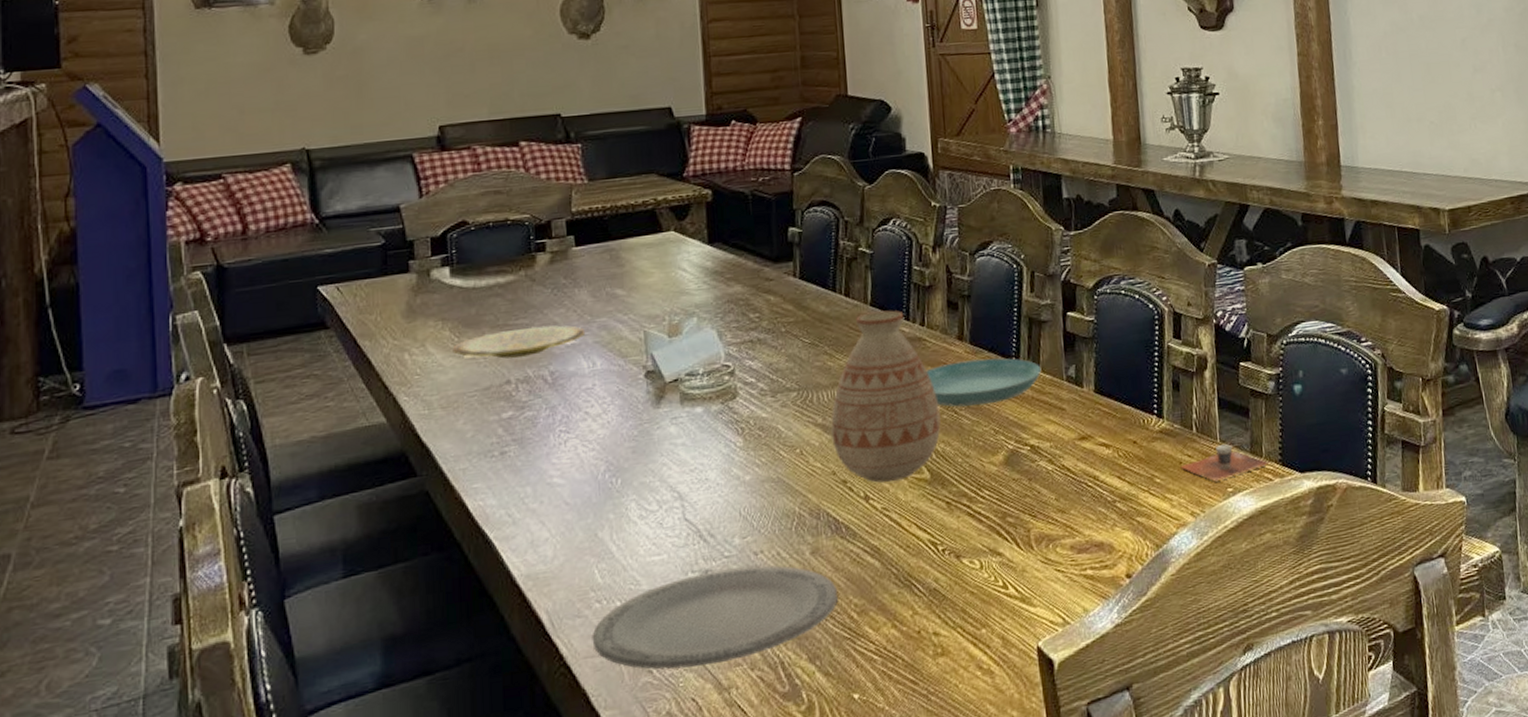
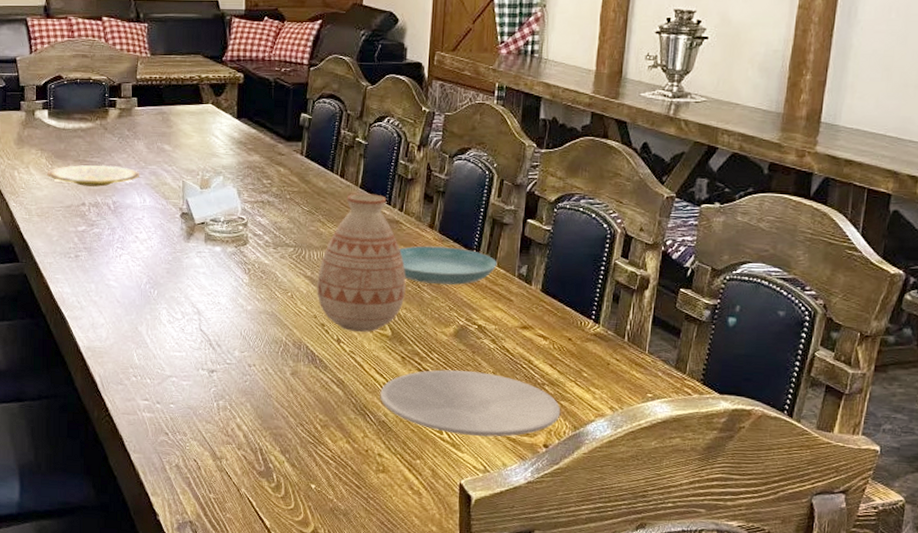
plate: present [592,565,838,670] -> none [128,372,308,440]
plate: none [926,501,1139,586] -> present [380,369,561,437]
cup: present [1180,444,1271,482] -> none [607,356,693,386]

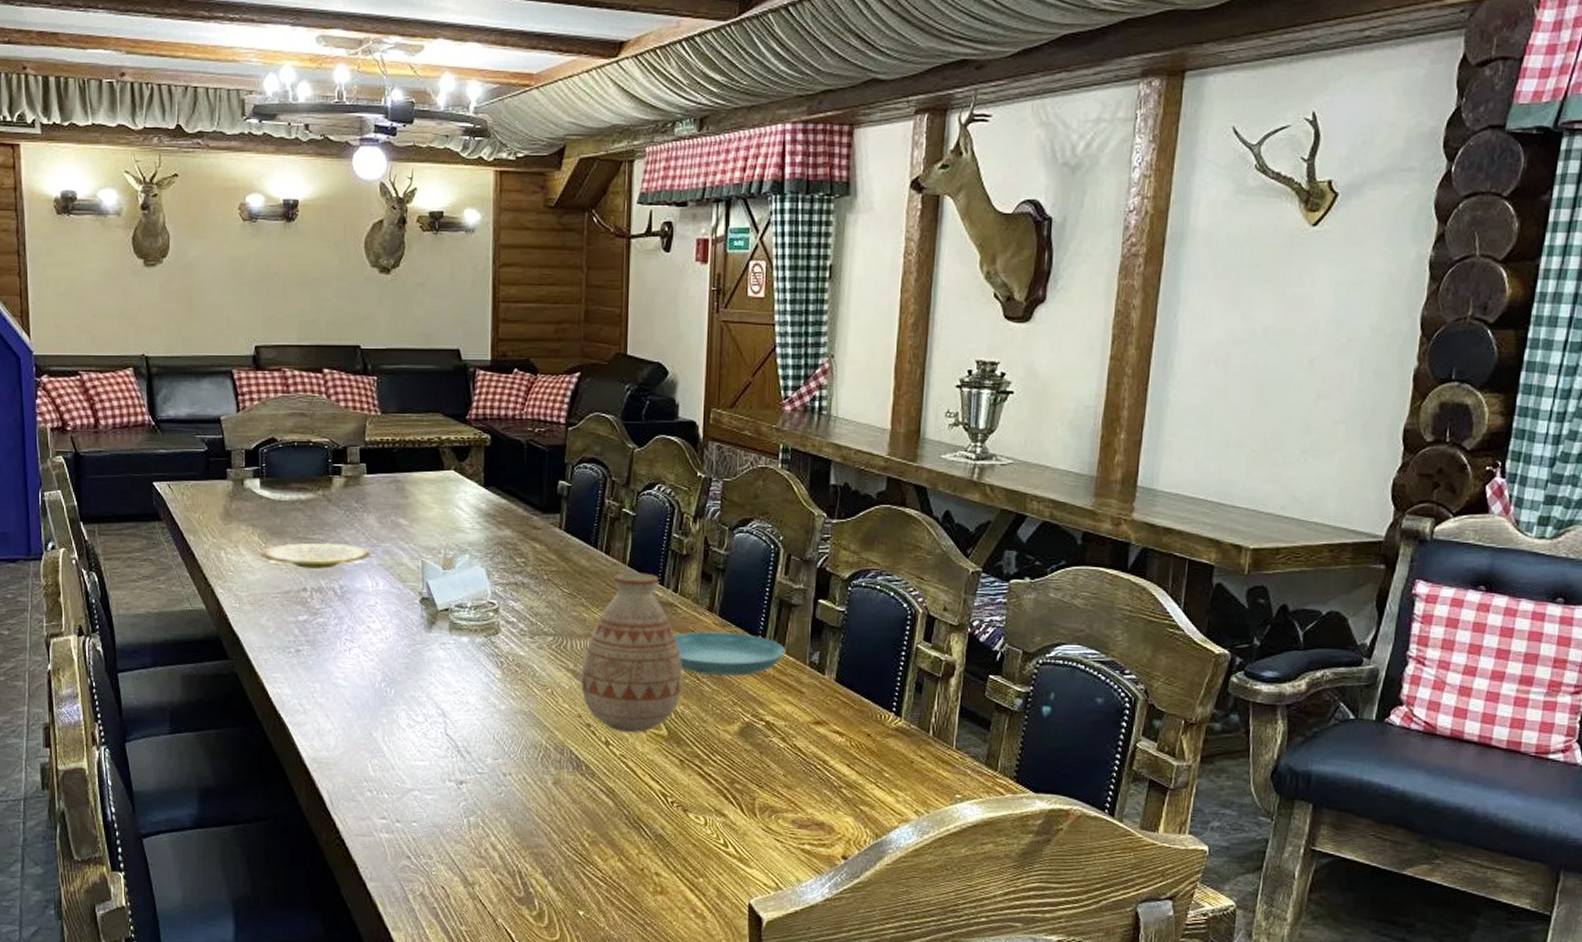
plate: present [380,369,561,437] -> none [656,773,861,849]

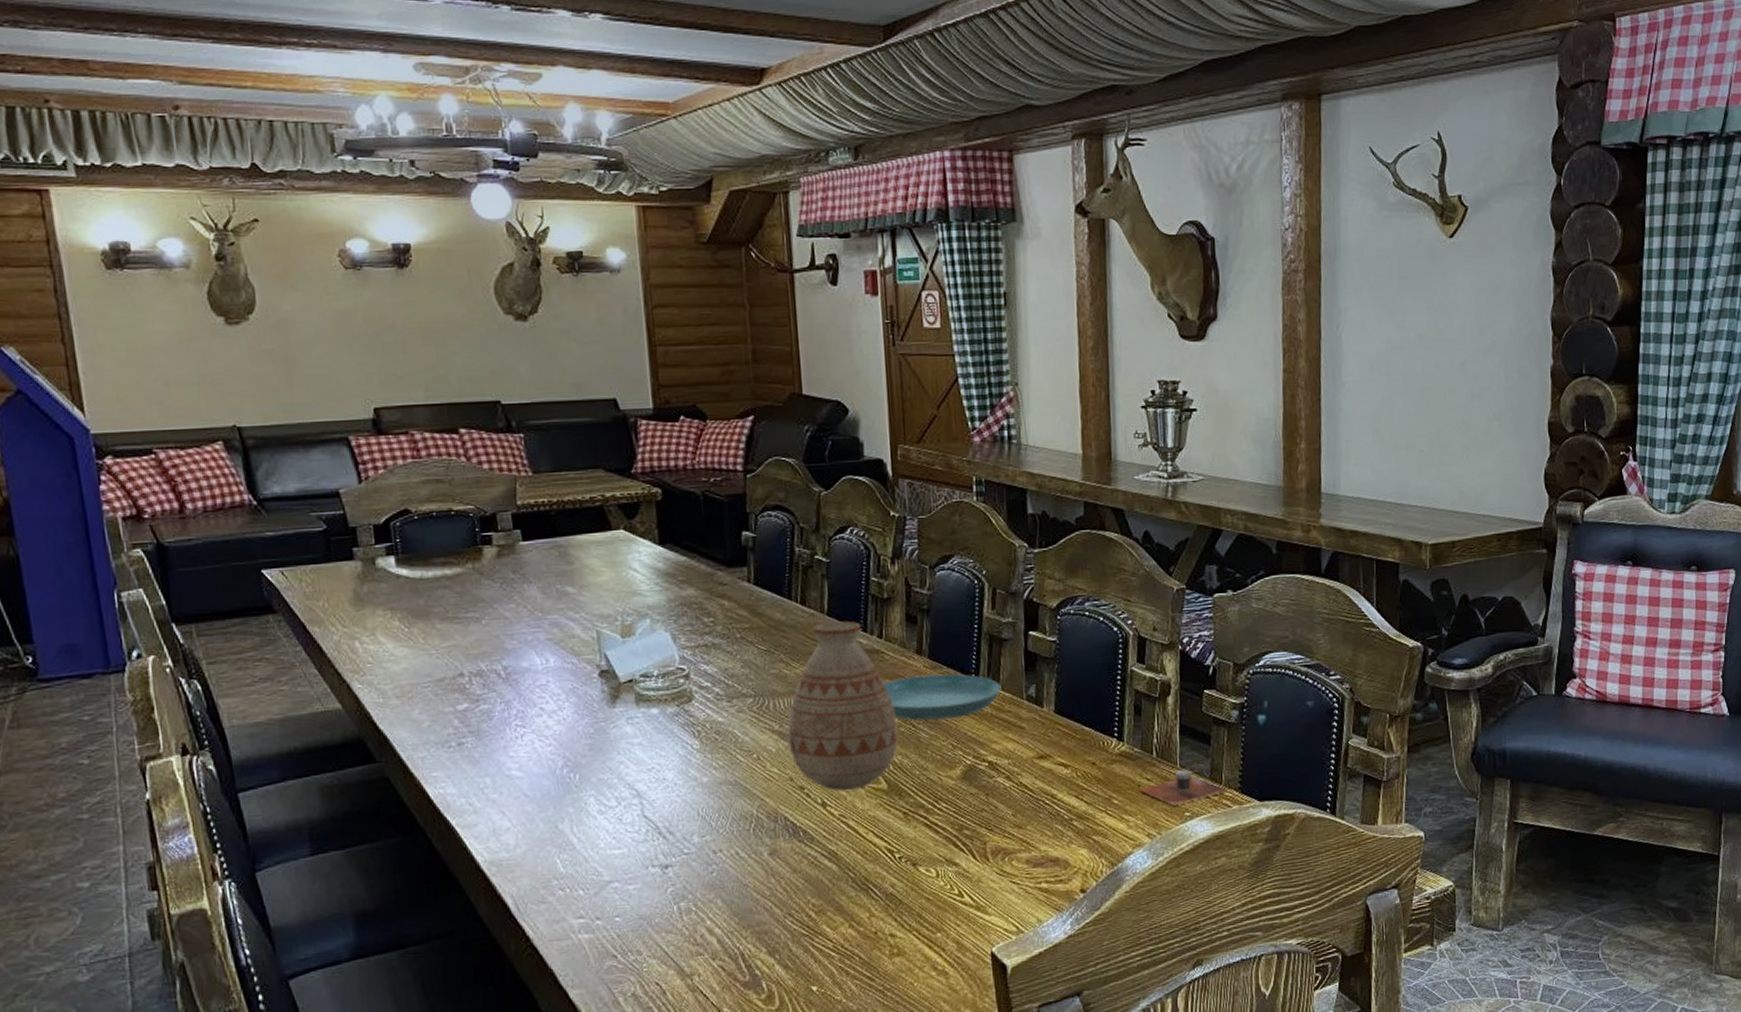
plate: present [260,543,372,569] -> none [403,620,537,651]
cup: none [911,752,1005,786] -> present [1139,770,1230,806]

